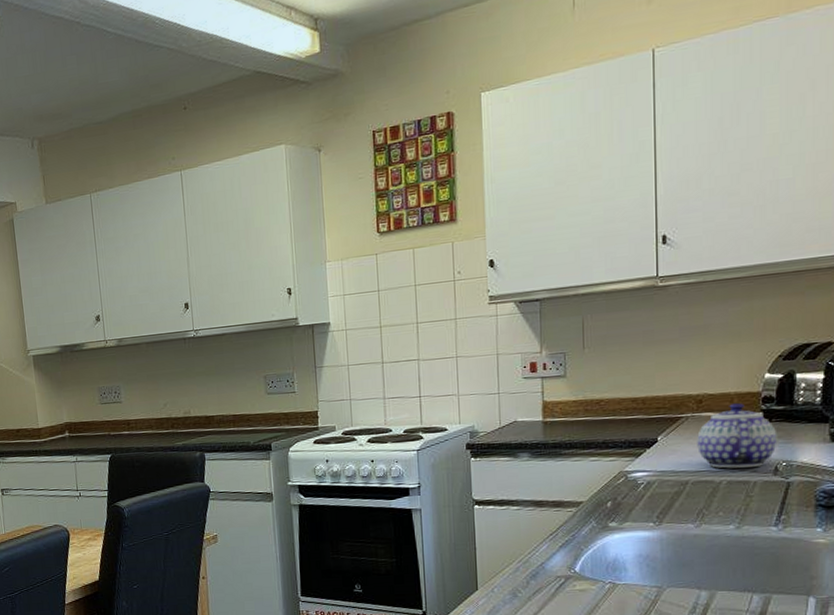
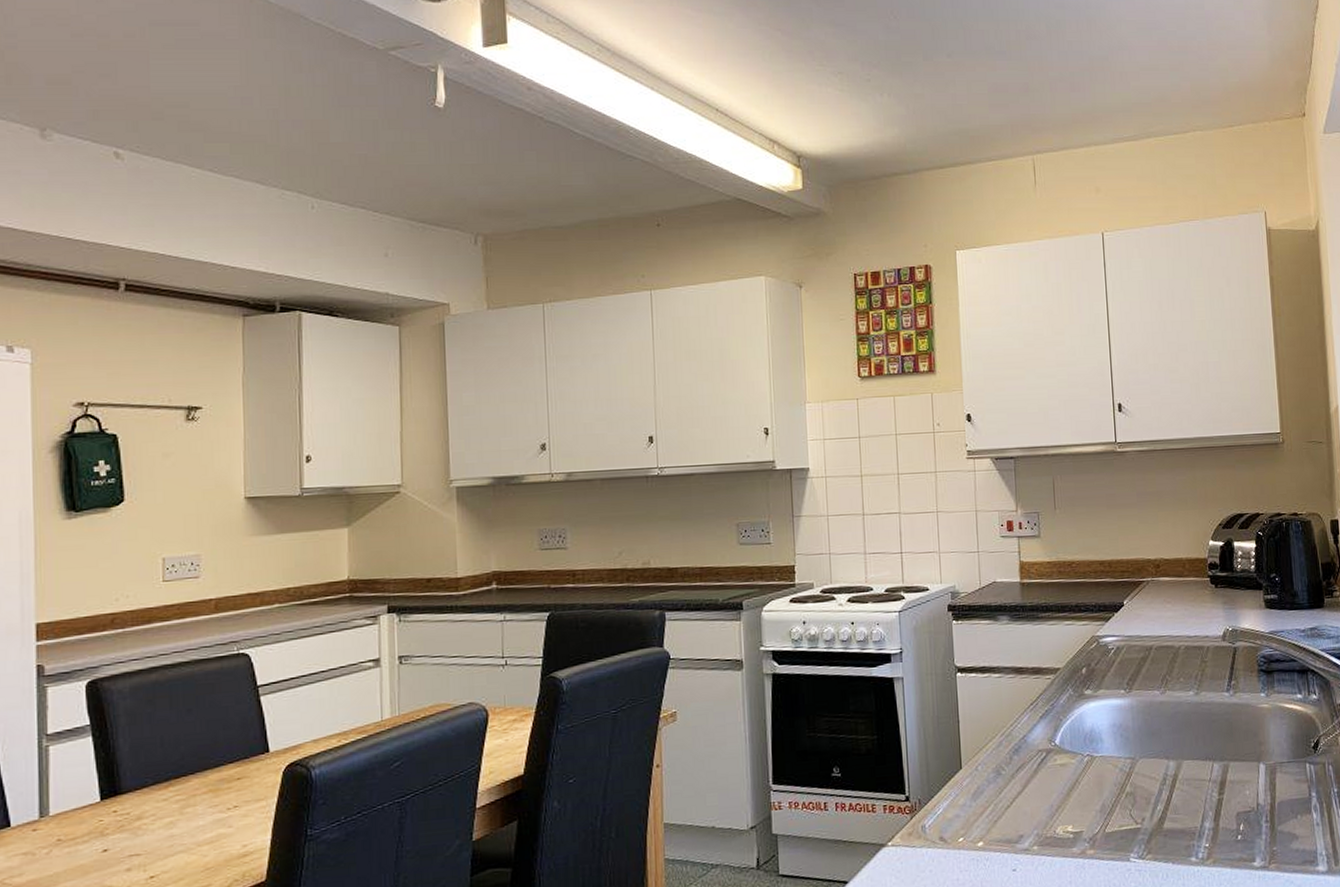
teapot: present [697,402,777,469] -> none [1157,568,1224,634]

